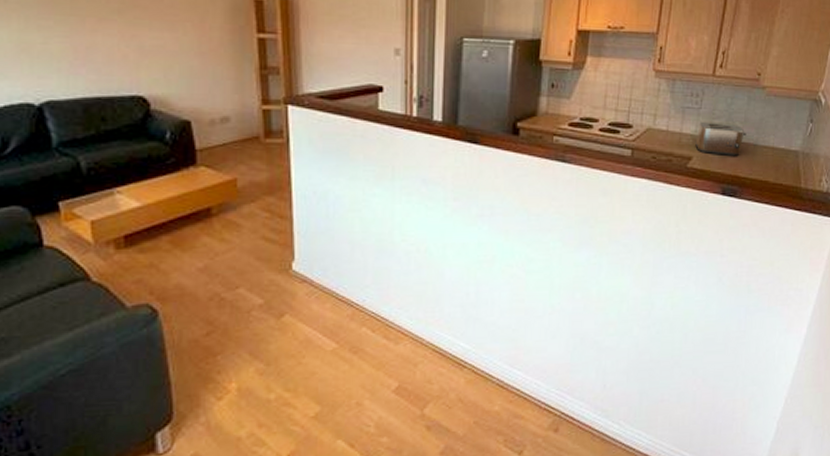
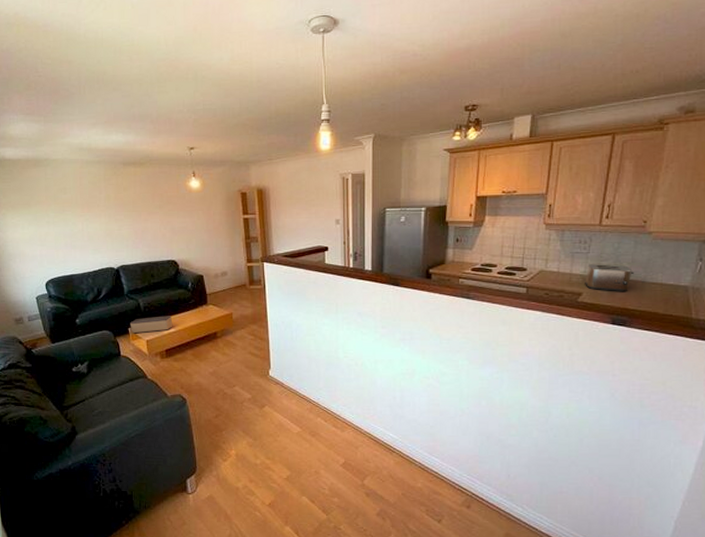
decorative box: none [61,182,138,211] -> present [130,316,173,334]

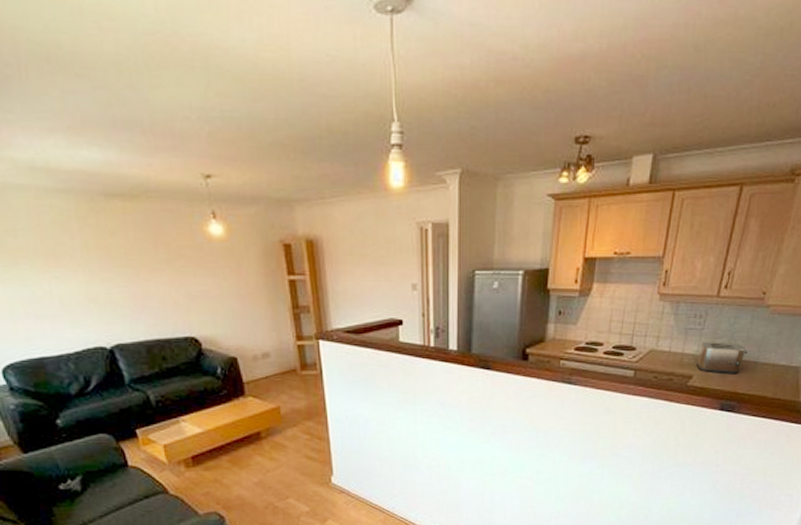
decorative box: present [130,316,173,334] -> none [137,412,199,437]

